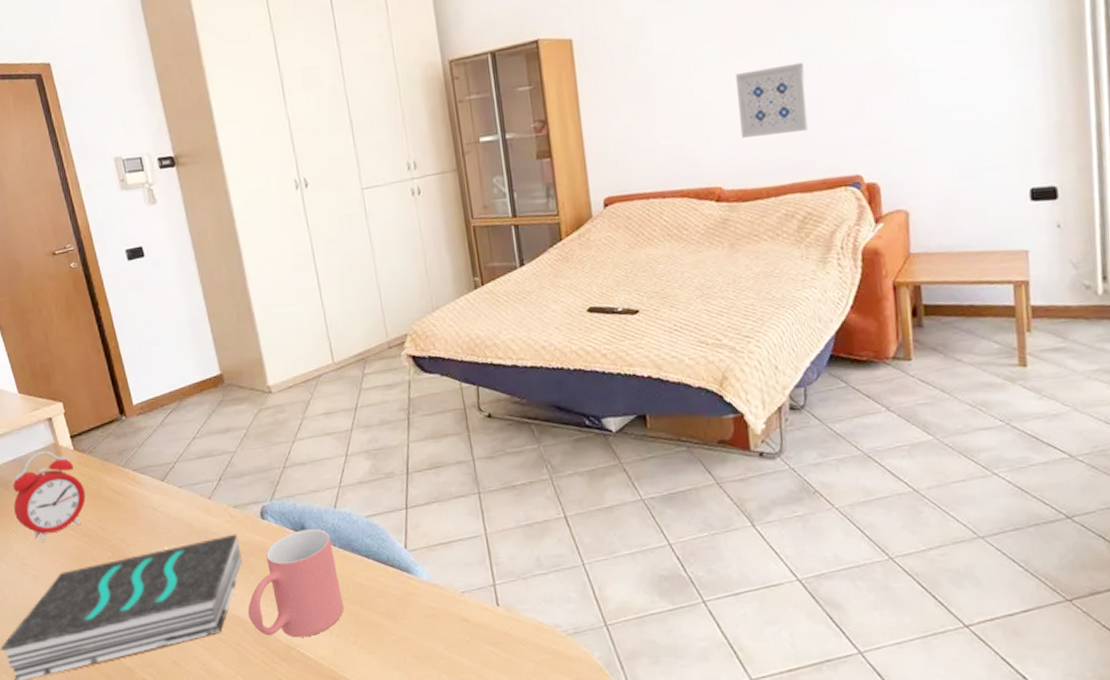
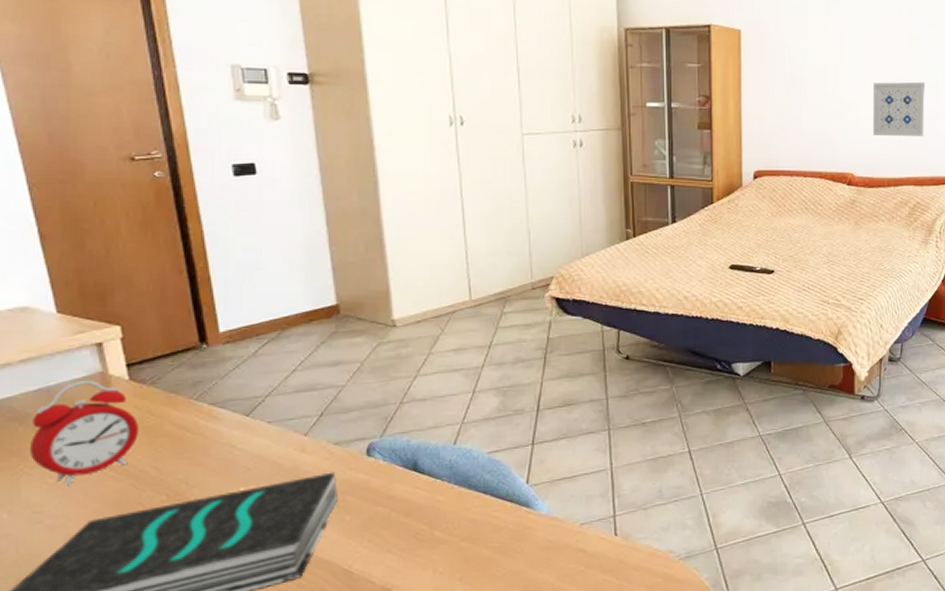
mug: present [248,528,344,638] -> none [338,465,453,578]

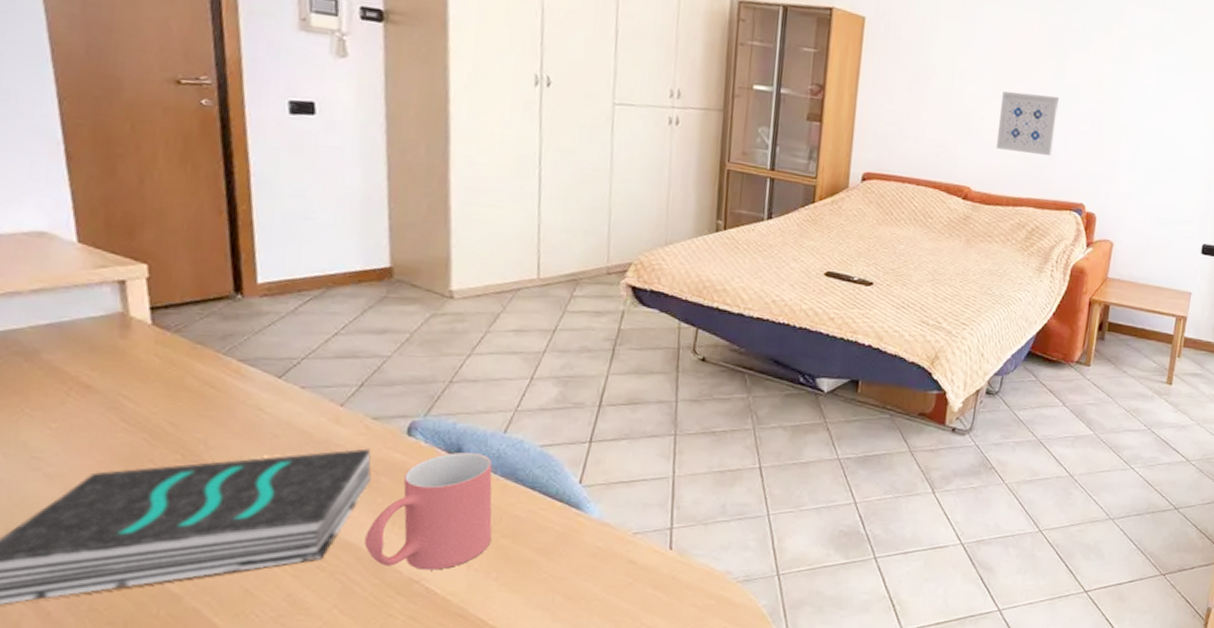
alarm clock: present [30,381,138,486] -> none [34,320,158,433]
mug: none [338,465,453,578] -> present [364,451,493,570]

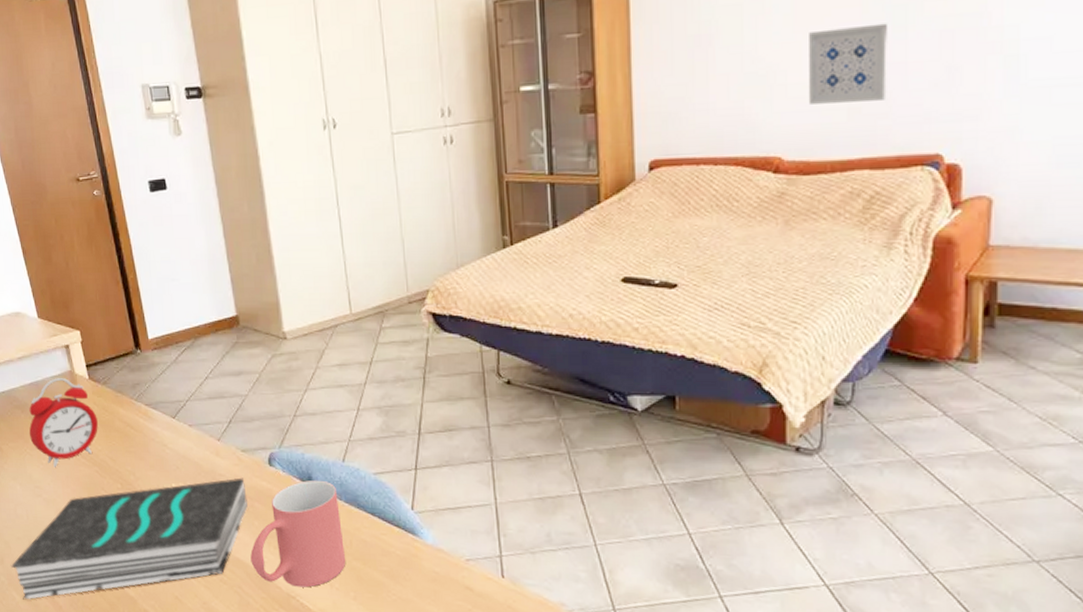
alarm clock: none [34,320,158,433] -> present [29,378,98,467]

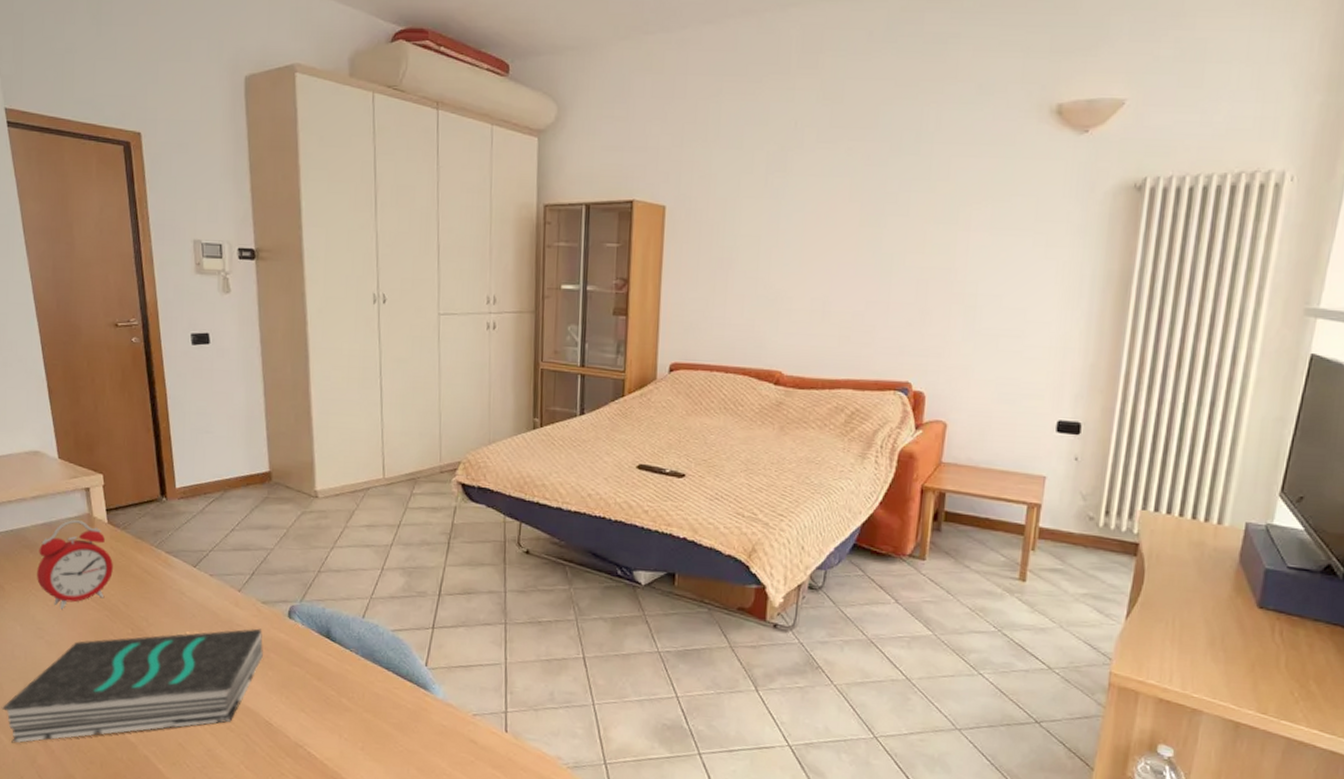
mug: present [250,479,346,588] -> none [261,633,357,737]
wall art: present [808,23,889,104] -> none [807,267,877,332]

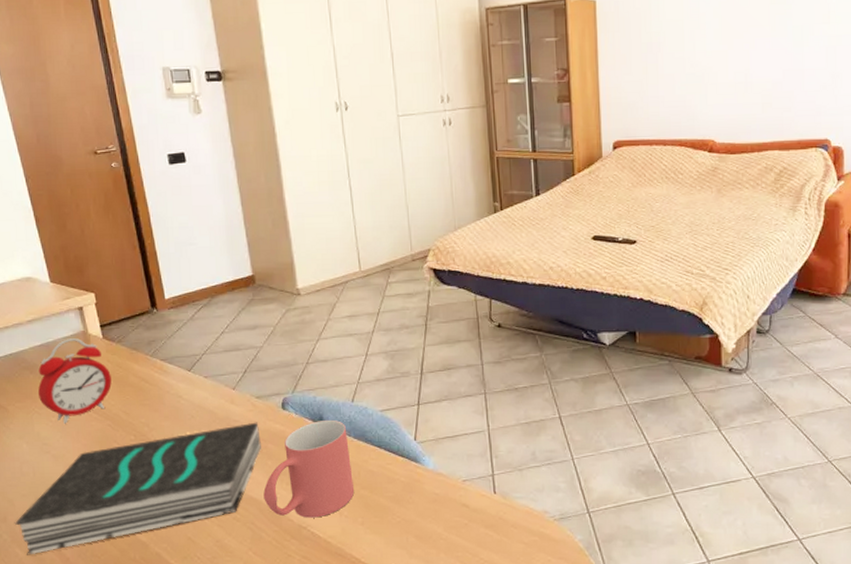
mug: none [261,633,357,737] -> present [263,419,355,518]

